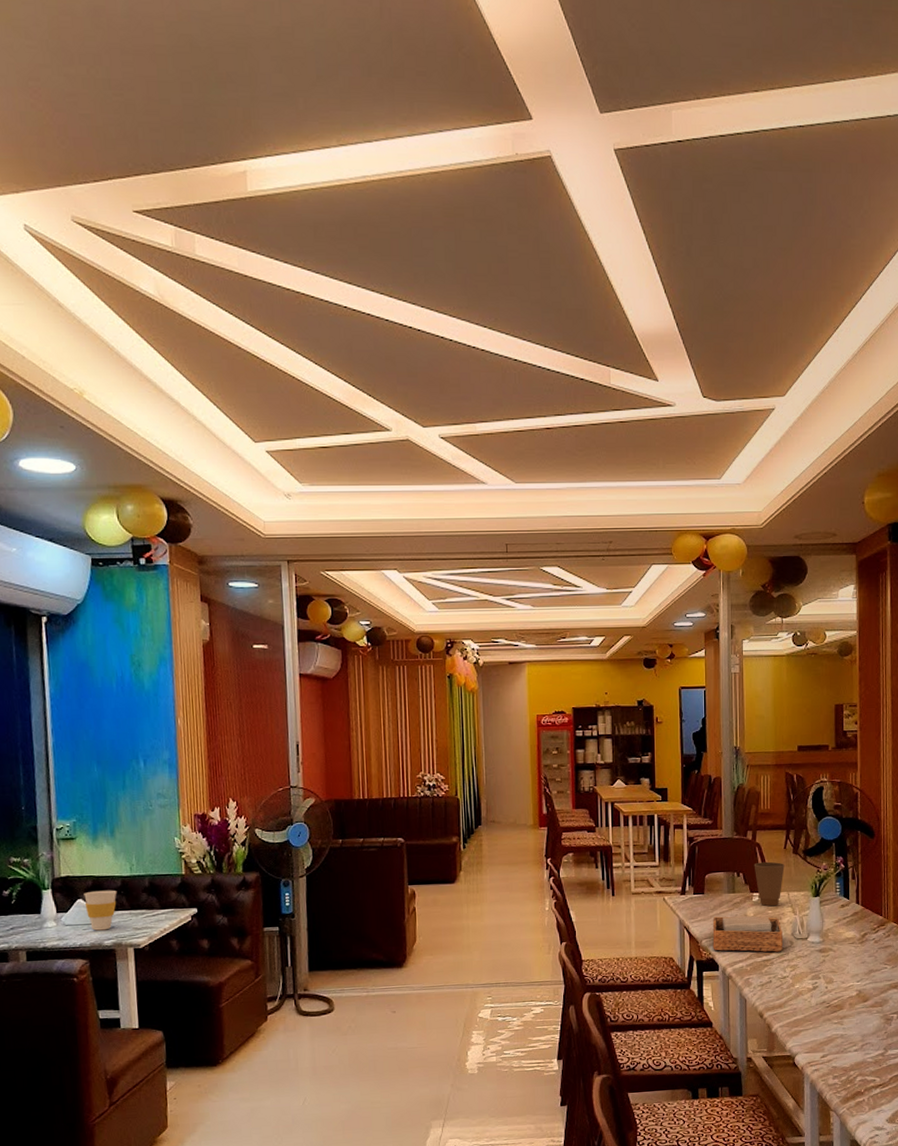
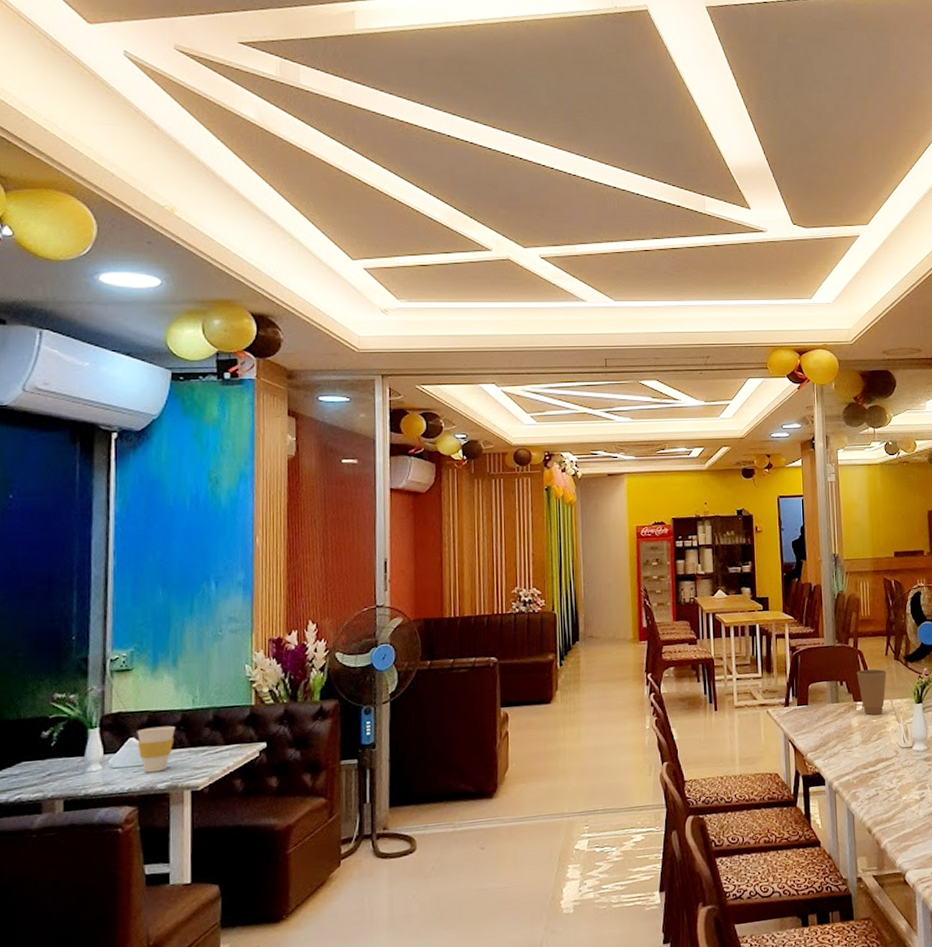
napkin holder: present [712,915,784,953] -> none [817,725,889,765]

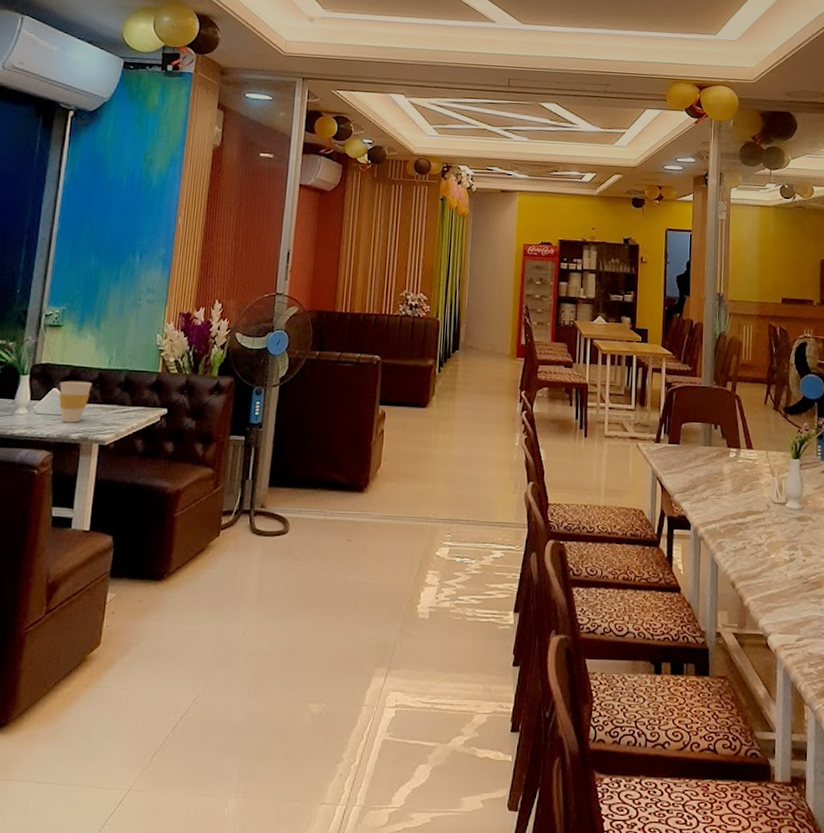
cup: present [856,669,887,716] -> none [732,415,764,465]

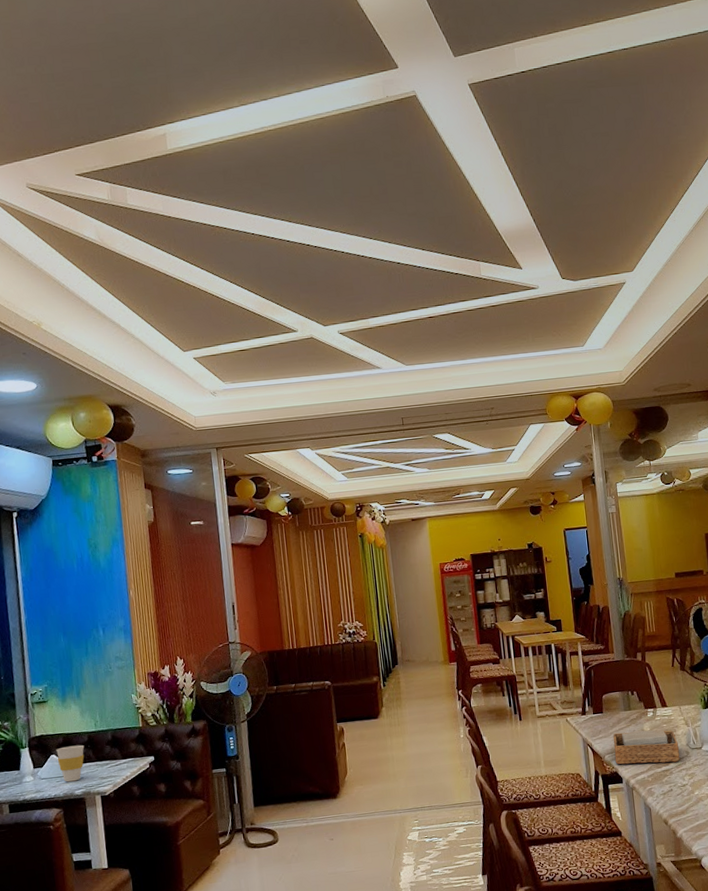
napkin holder: none [685,470,760,516] -> present [612,729,680,765]

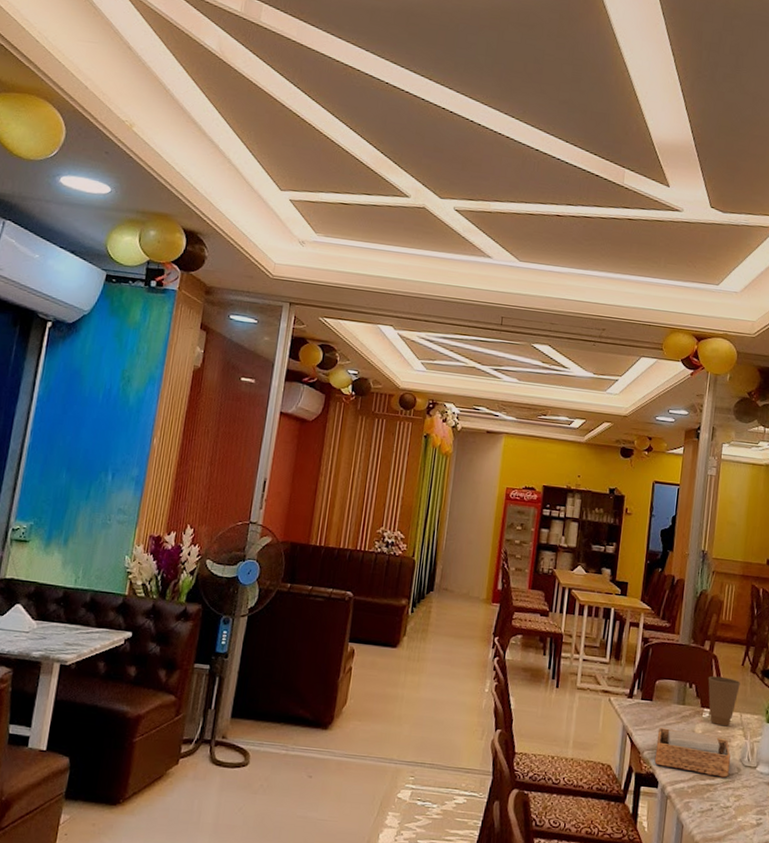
cup: present [56,744,85,782] -> none [22,597,57,641]
cup: none [645,679,674,721] -> present [708,675,741,727]

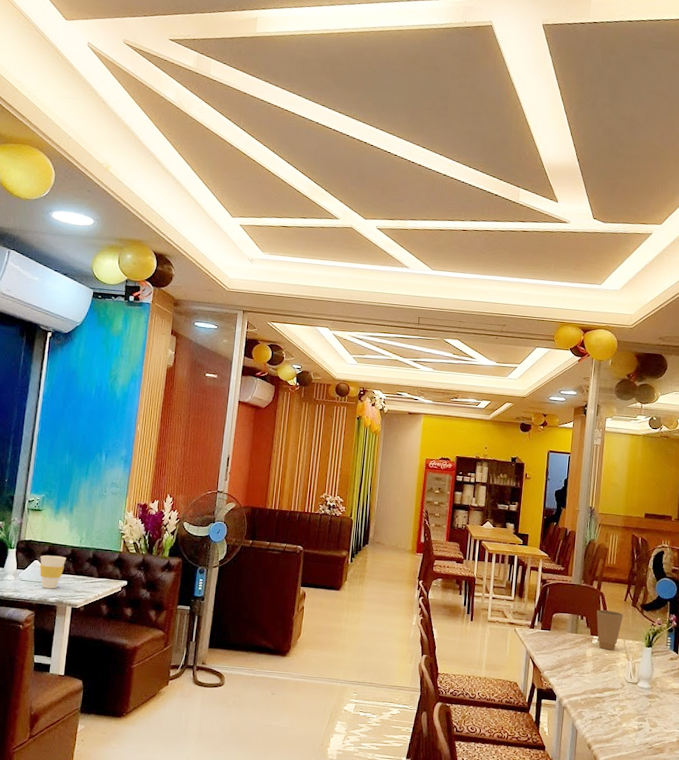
cup: none [22,597,57,641] -> present [39,555,67,589]
napkin holder: present [654,727,731,778] -> none [553,652,616,692]

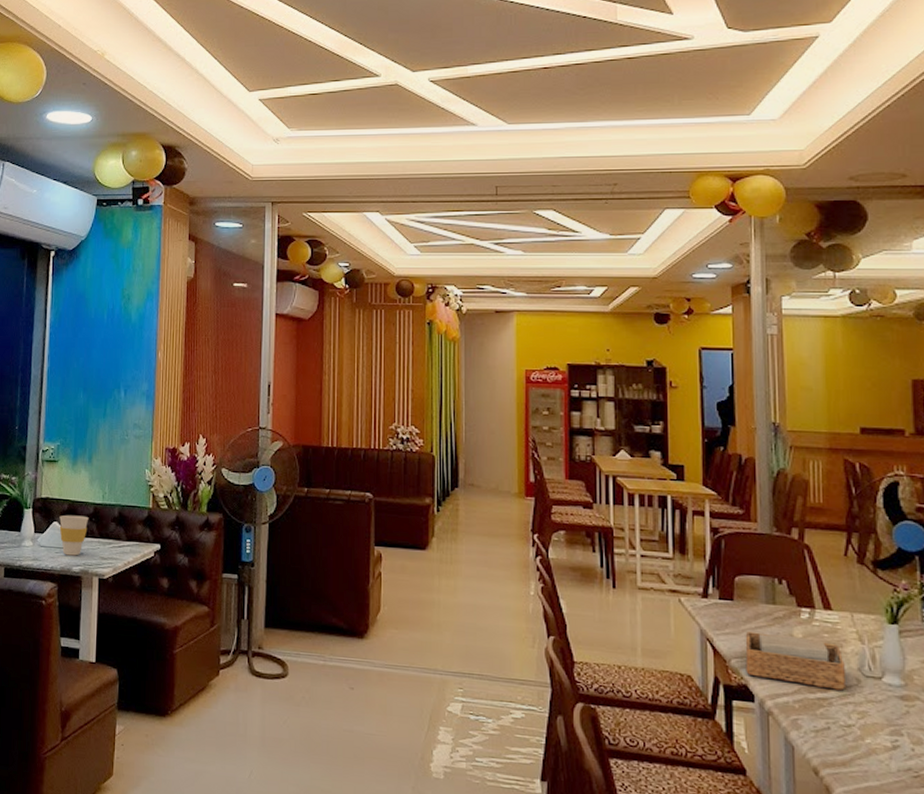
napkin holder: none [553,652,616,692] -> present [745,631,847,691]
cup: present [596,609,624,651] -> none [801,569,846,629]

